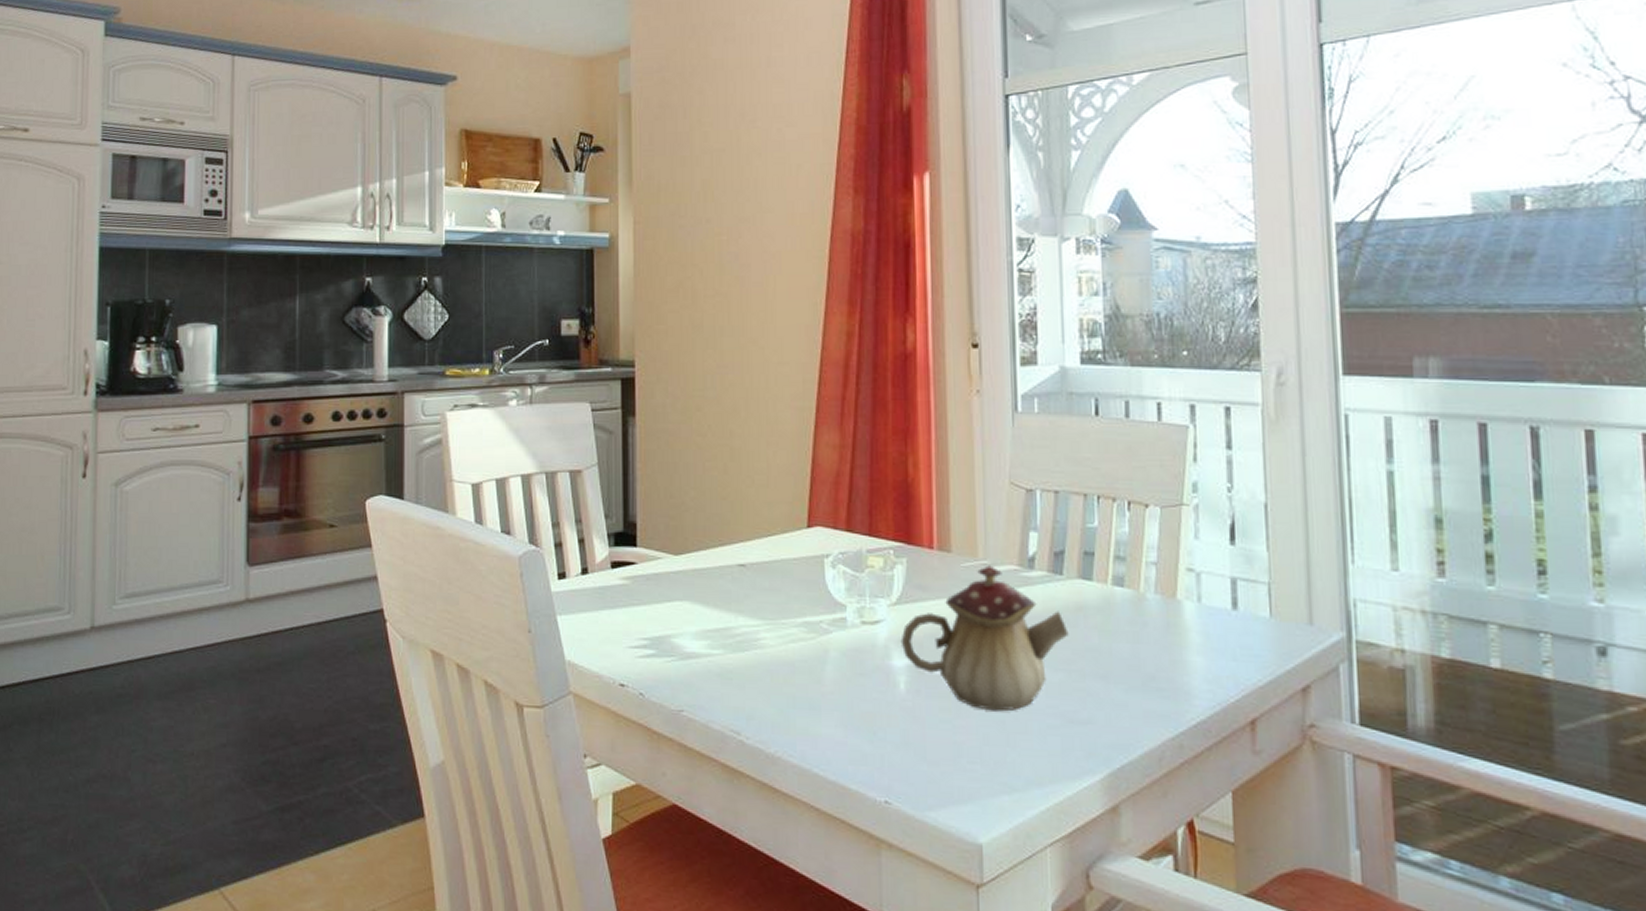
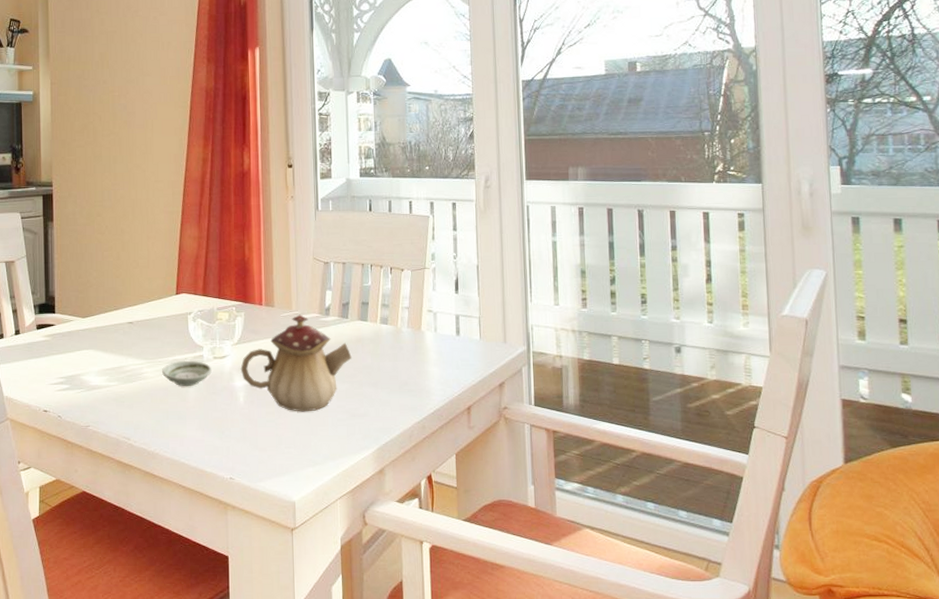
saucer: none [787,624,859,663] -> present [162,360,212,387]

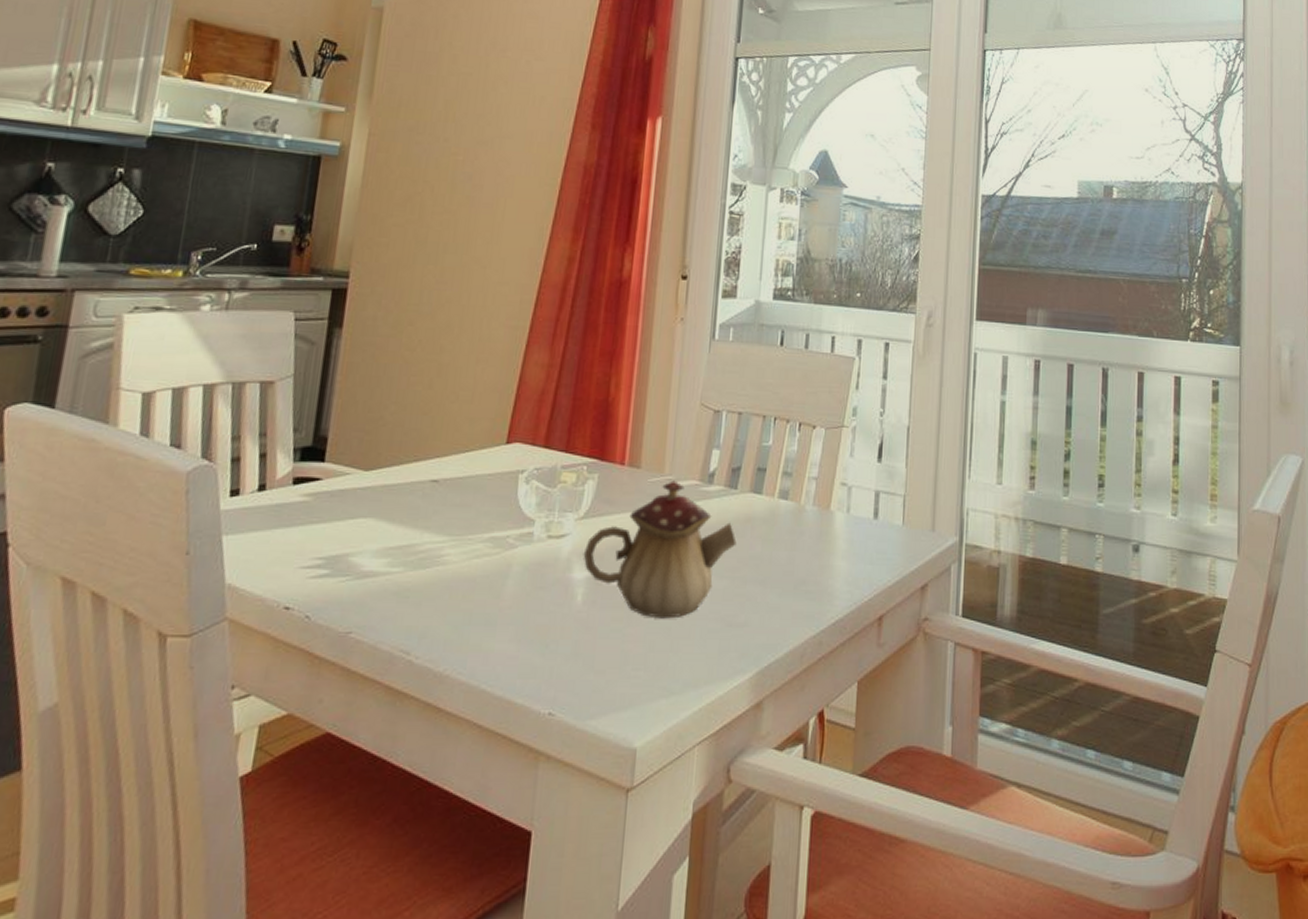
saucer: present [162,360,212,387] -> none [471,539,543,578]

